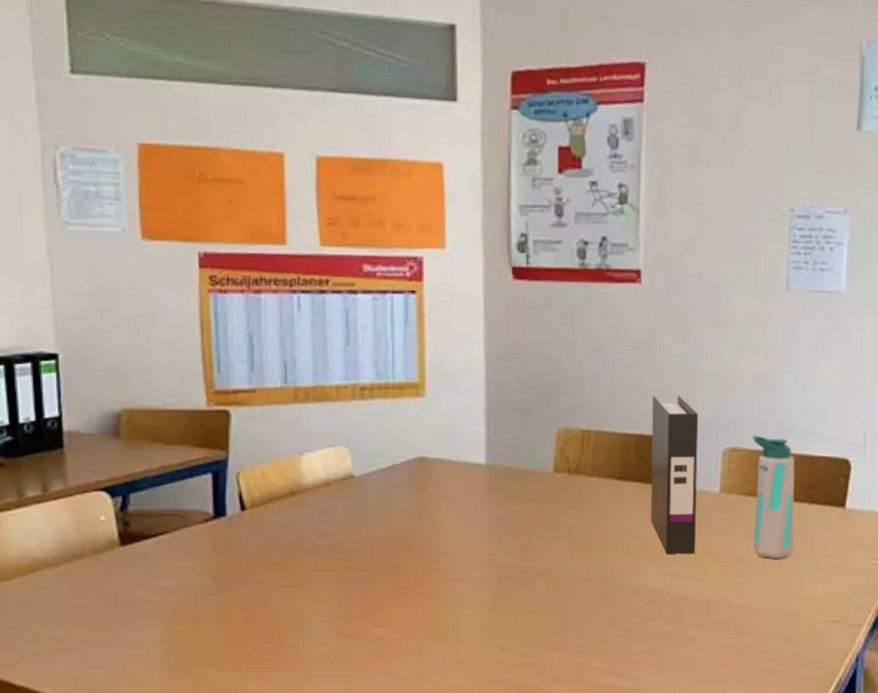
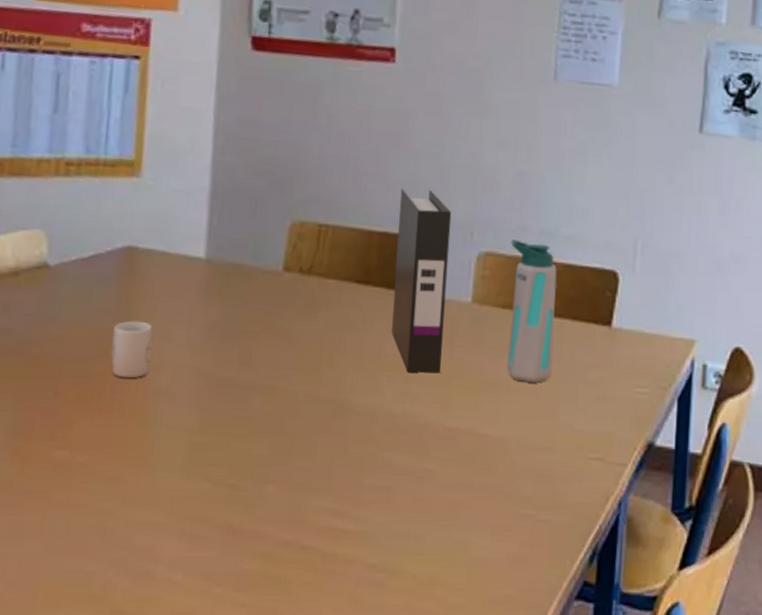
mug: none [412,520,447,568] -> present [110,320,154,379]

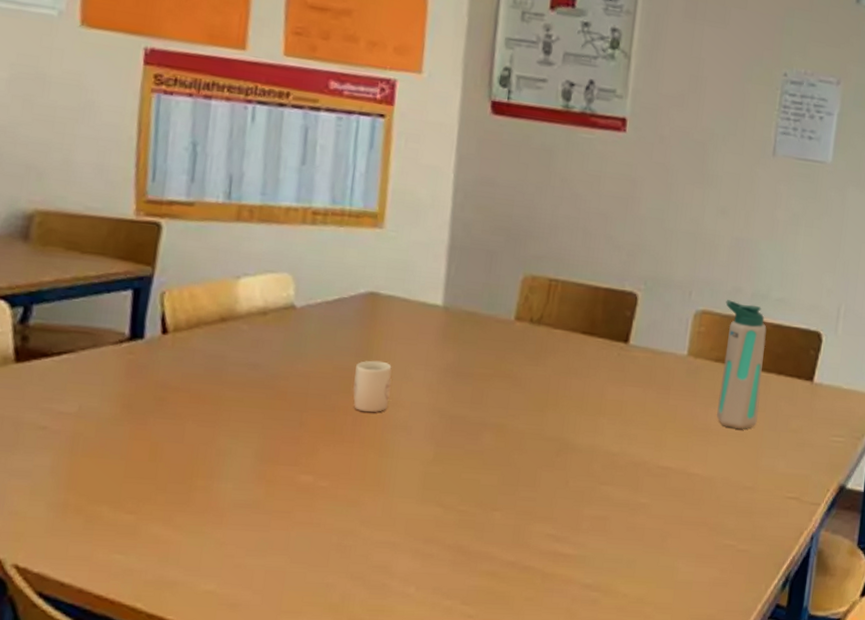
binder: present [391,188,452,374] -> none [613,249,673,418]

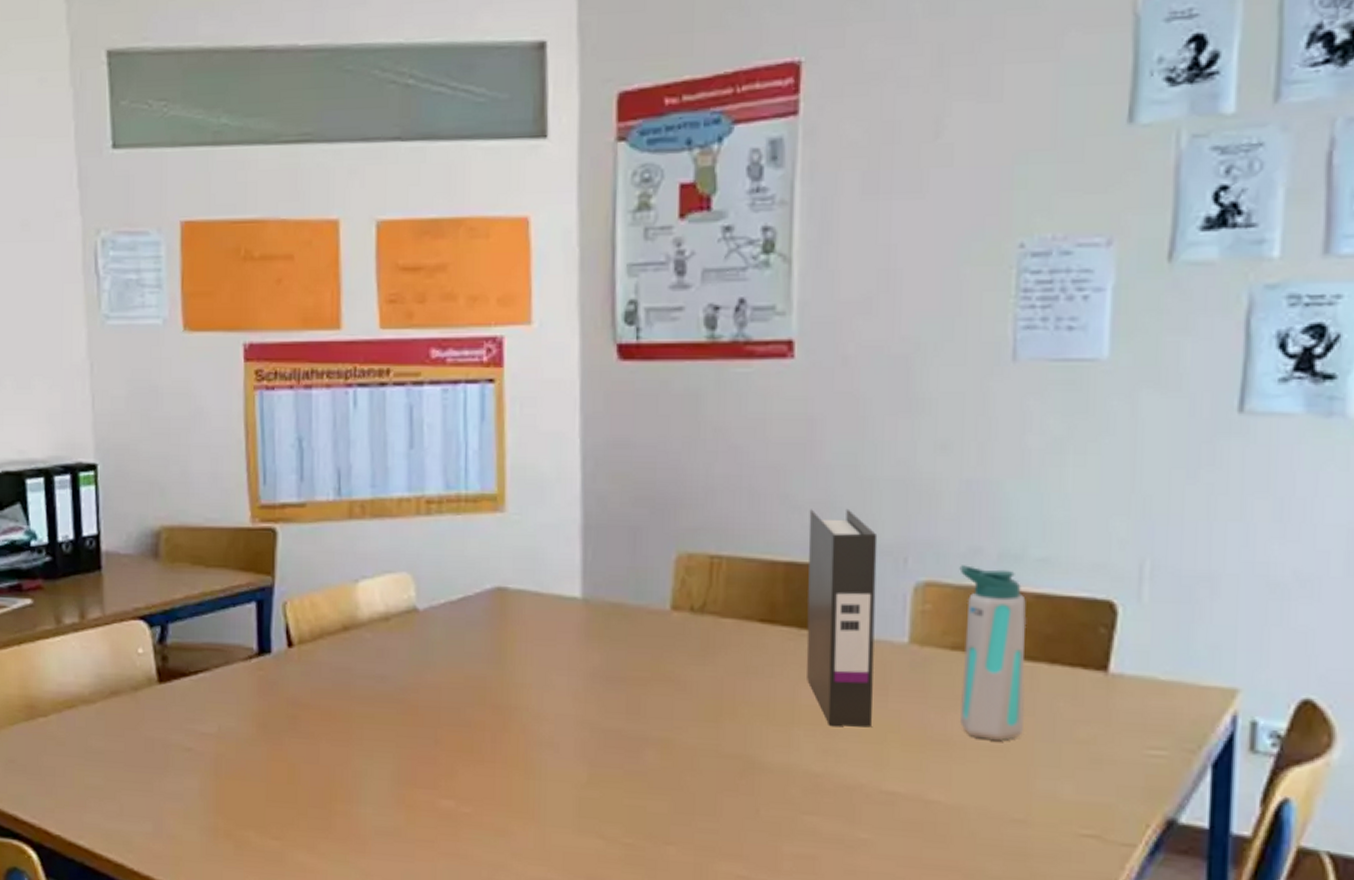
mug: present [352,360,393,413] -> none [487,666,531,728]
binder: none [613,249,673,418] -> present [806,508,878,727]

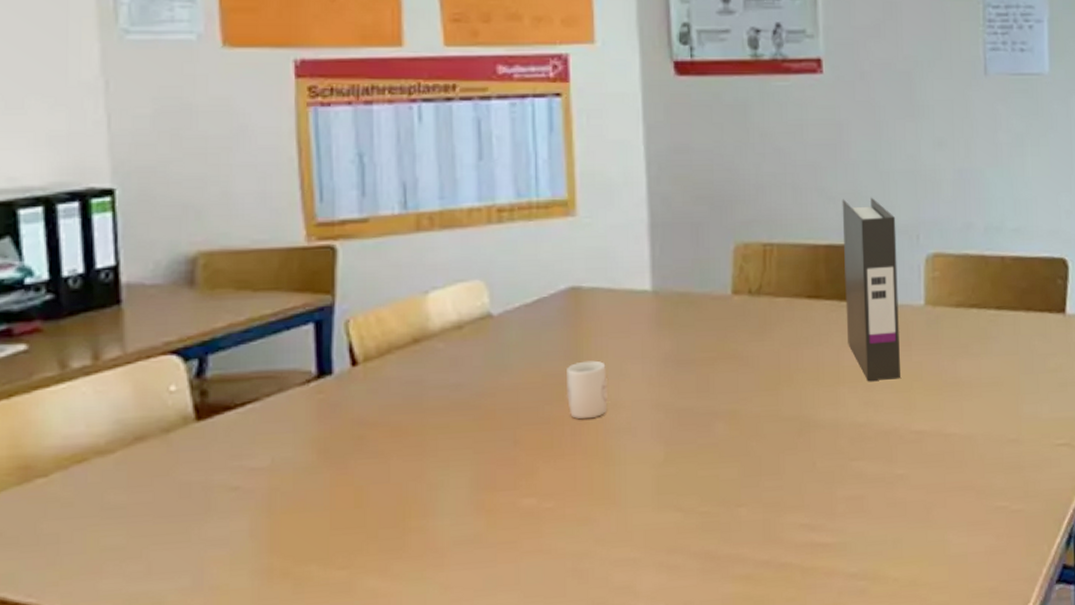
mug: none [487,666,531,728] -> present [566,360,608,420]
water bottle: present [959,565,1027,740] -> none [958,238,1012,377]

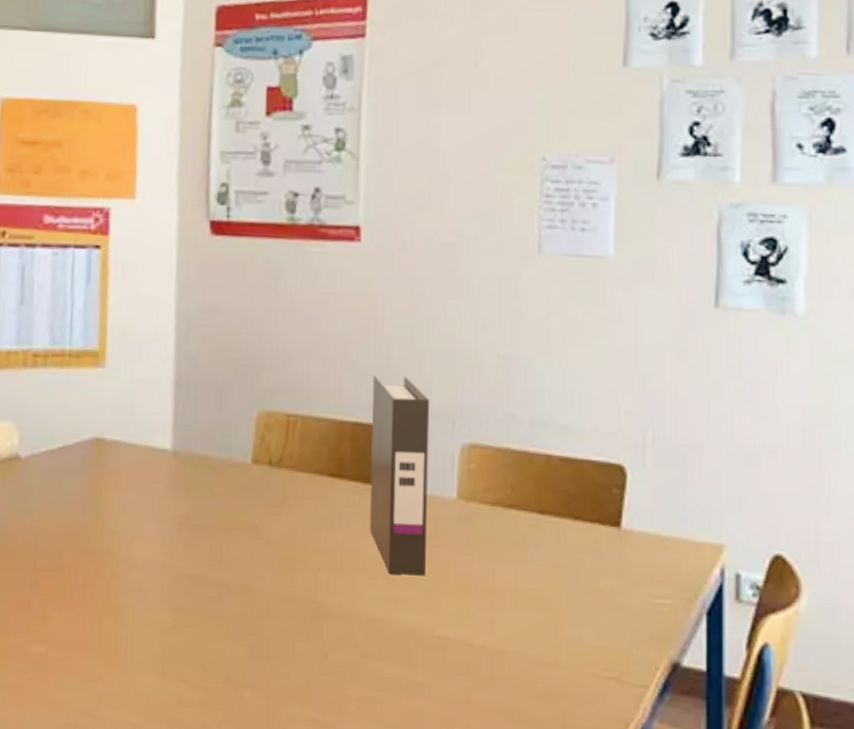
mug: present [566,360,608,420] -> none [81,513,123,573]

